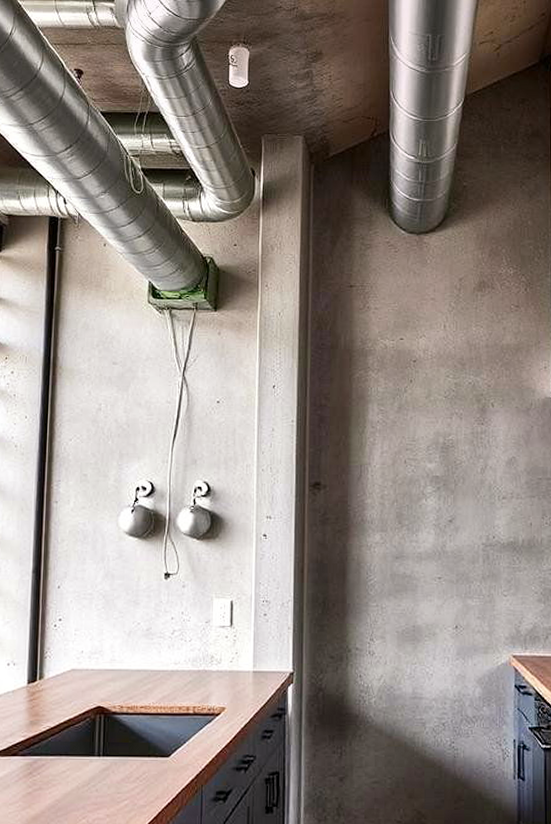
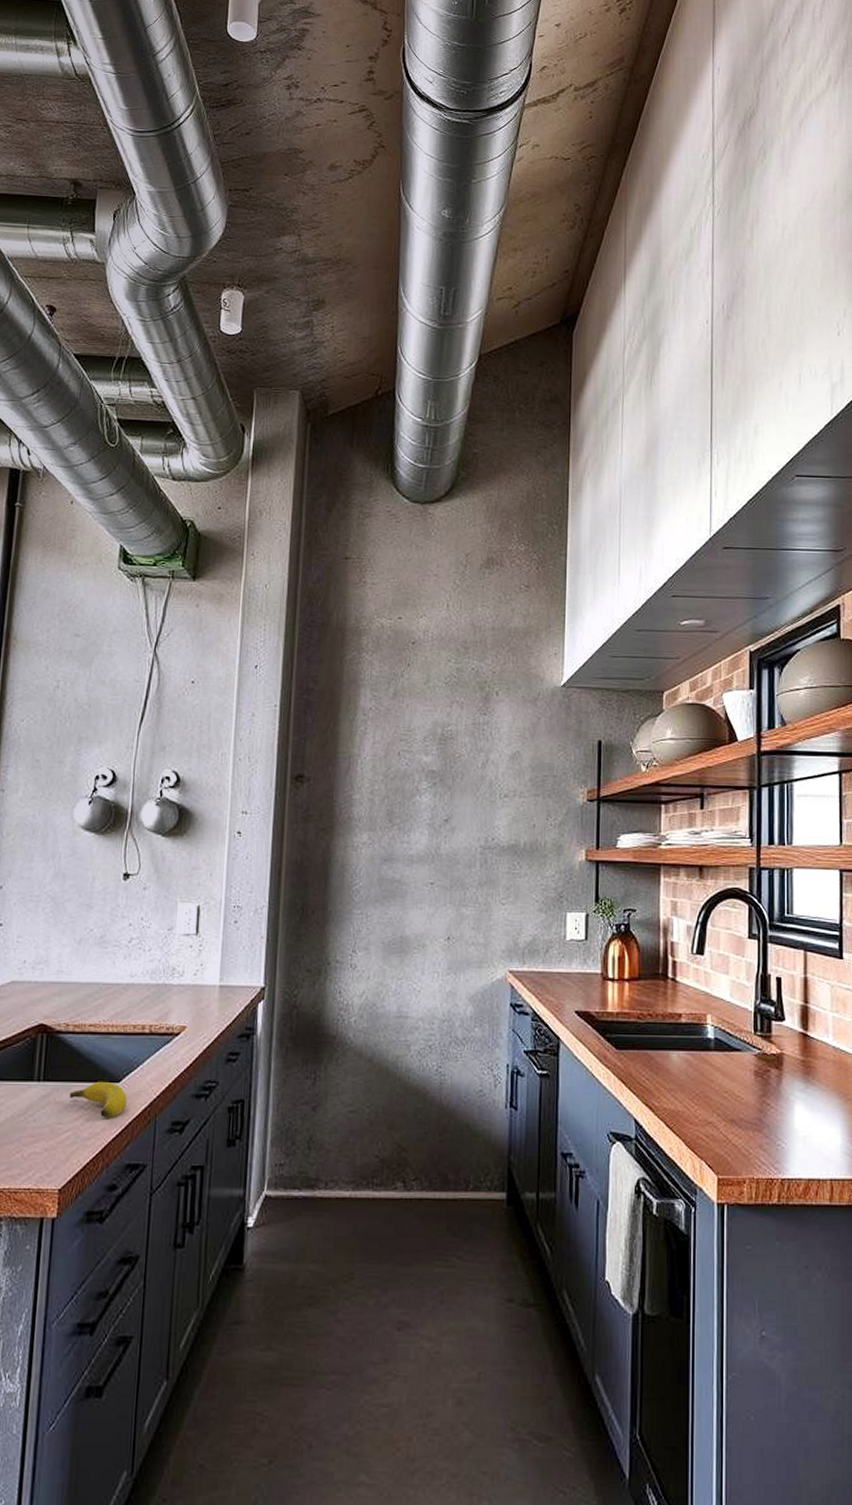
banana: none [126,756,177,788] -> present [69,1081,128,1118]

